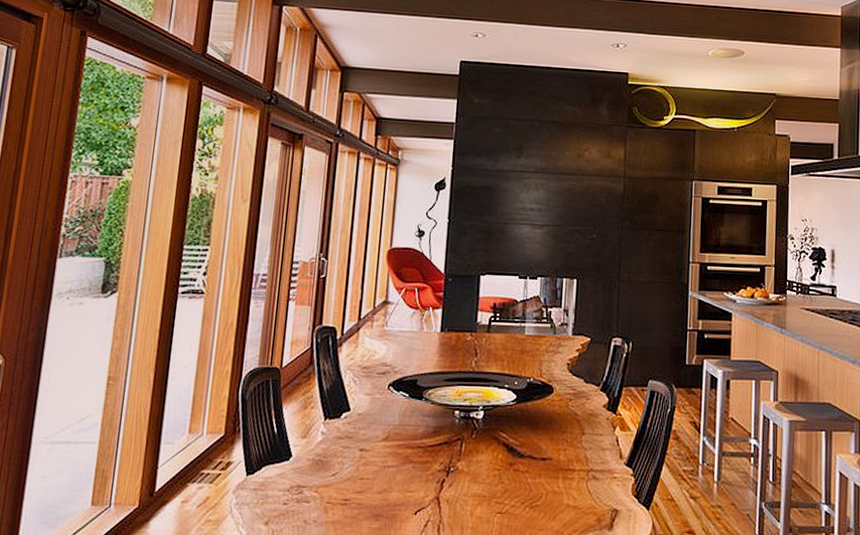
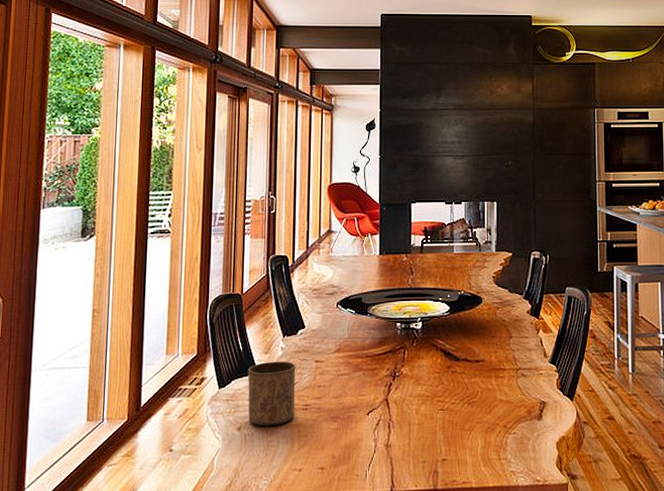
cup: none [277,447,337,521] -> present [247,361,296,425]

